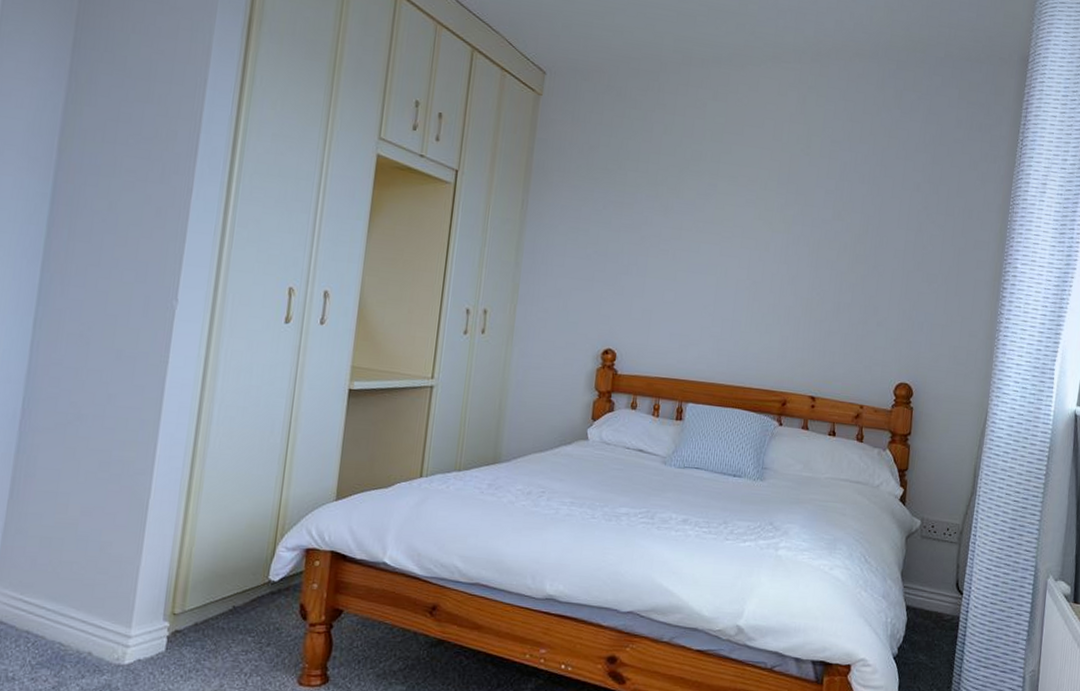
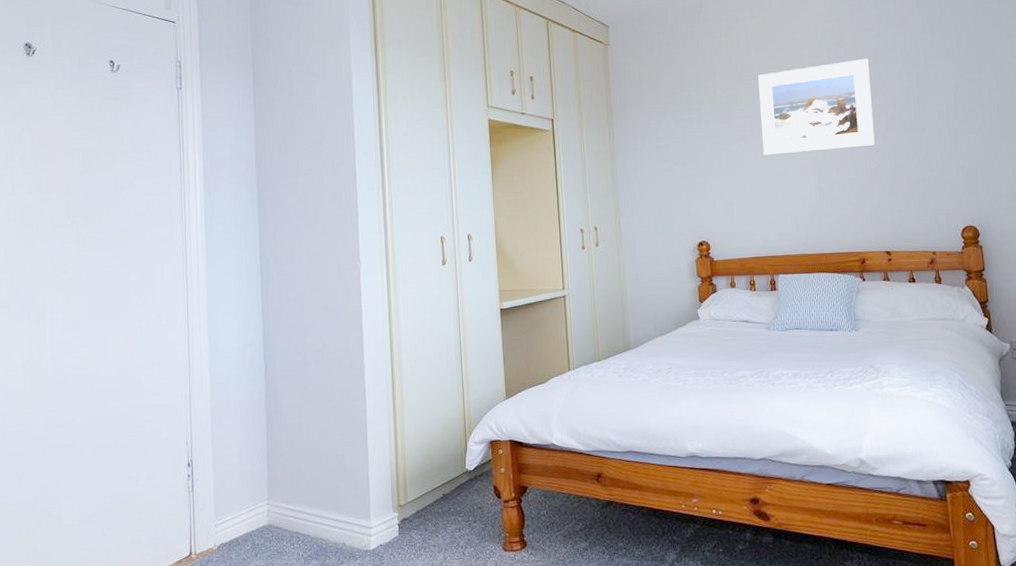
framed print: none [697,167,833,274] -> present [758,59,875,155]

